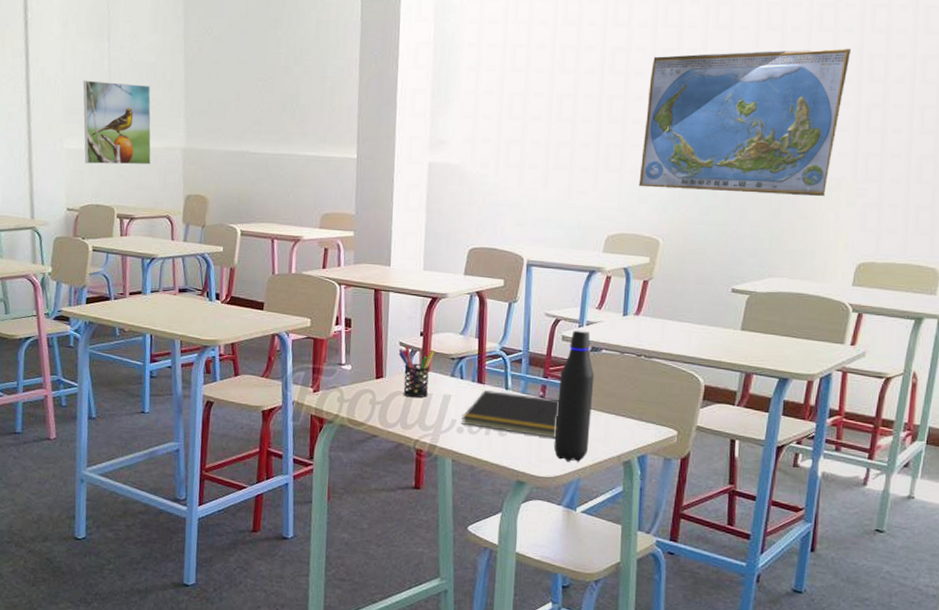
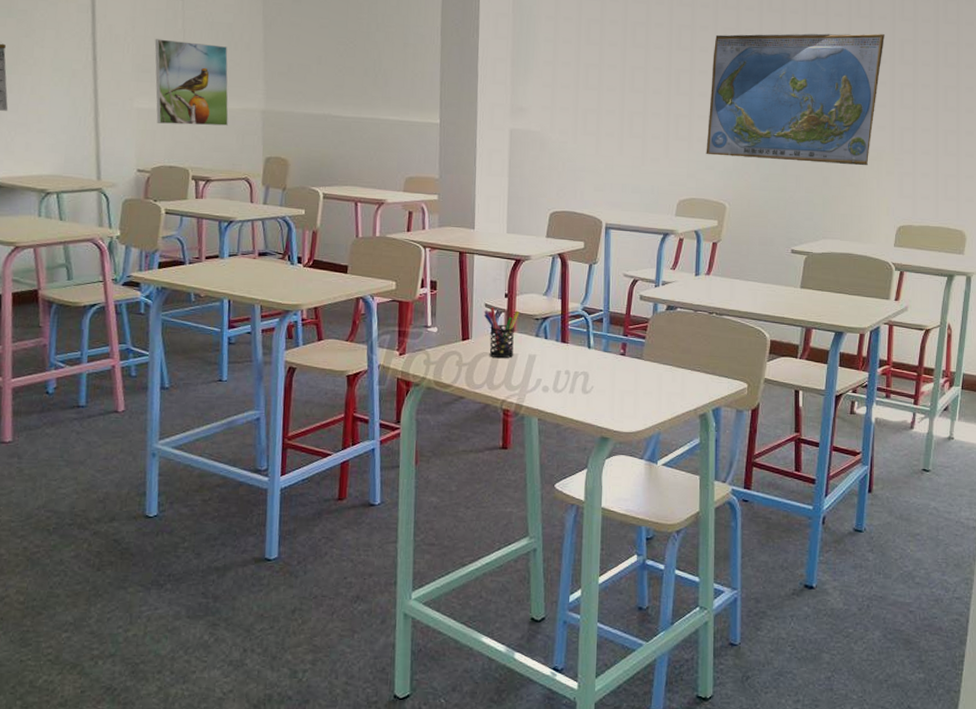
notepad: present [461,390,559,438] -> none [546,349,638,394]
water bottle: present [553,330,595,462] -> none [635,289,671,417]

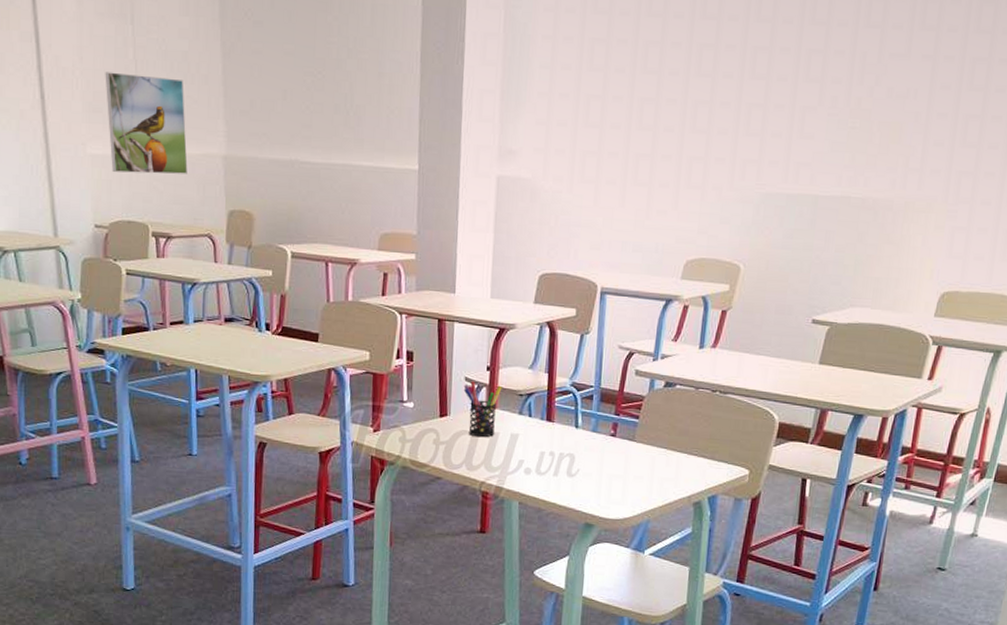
world map: present [706,33,885,165] -> none [721,50,953,218]

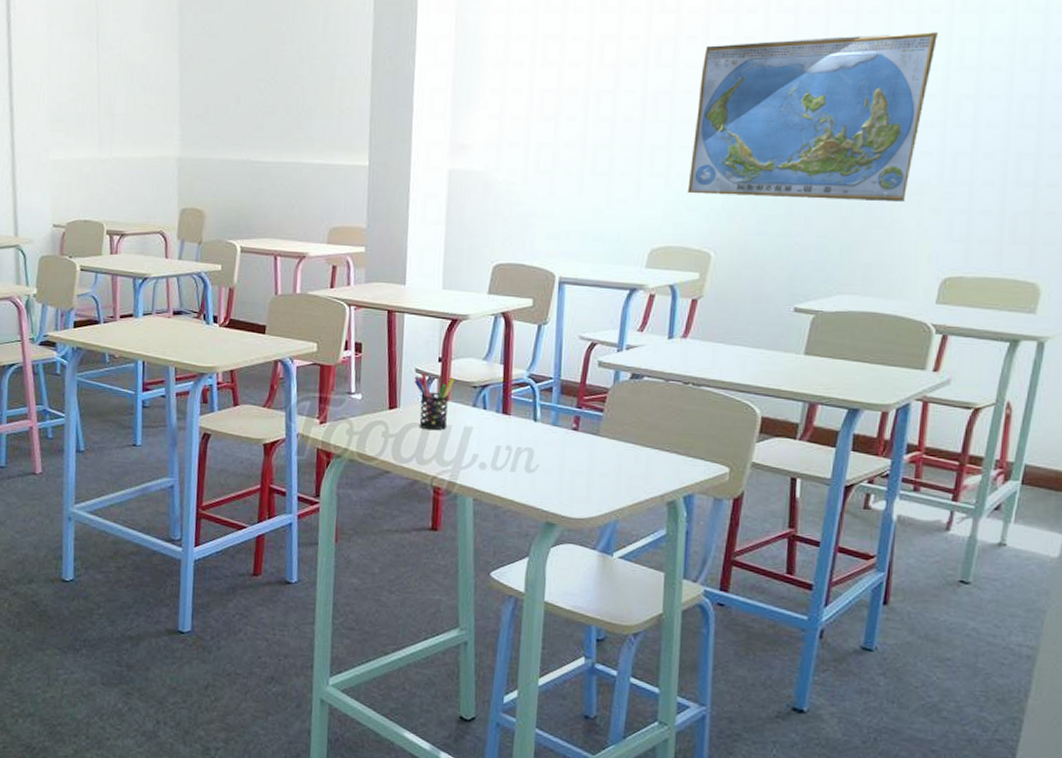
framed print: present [105,72,188,174] -> none [69,85,143,176]
world map: none [721,50,953,218] -> present [687,32,938,201]

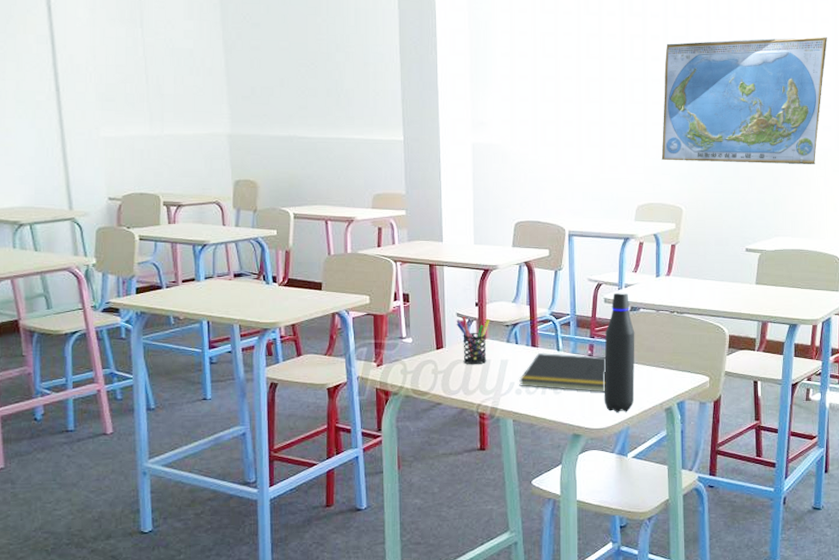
notepad: none [484,421,594,475] -> present [519,352,606,392]
water bottle: none [588,355,635,502] -> present [604,292,635,412]

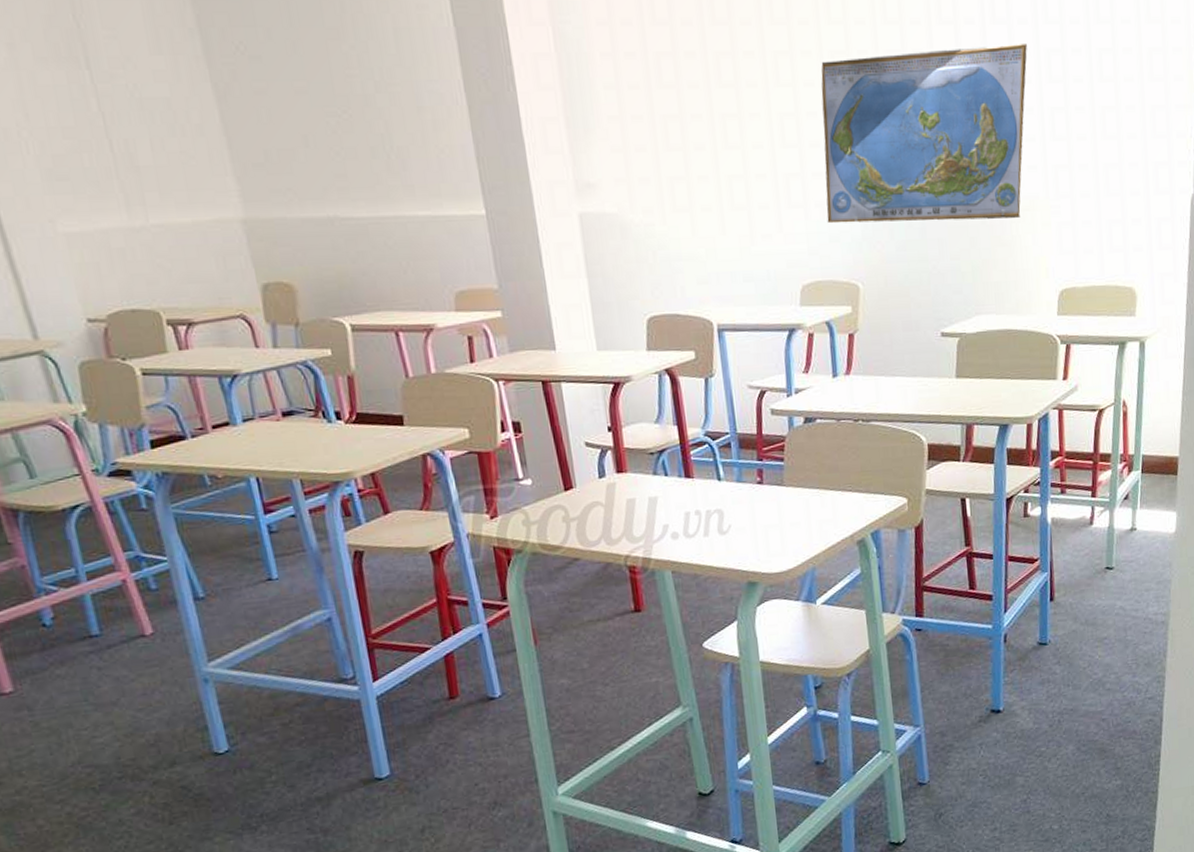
pen holder: present [456,316,490,364] -> none [585,445,631,506]
notepad: present [519,352,606,392] -> none [674,482,783,530]
water bottle: present [604,292,635,412] -> none [775,399,818,551]

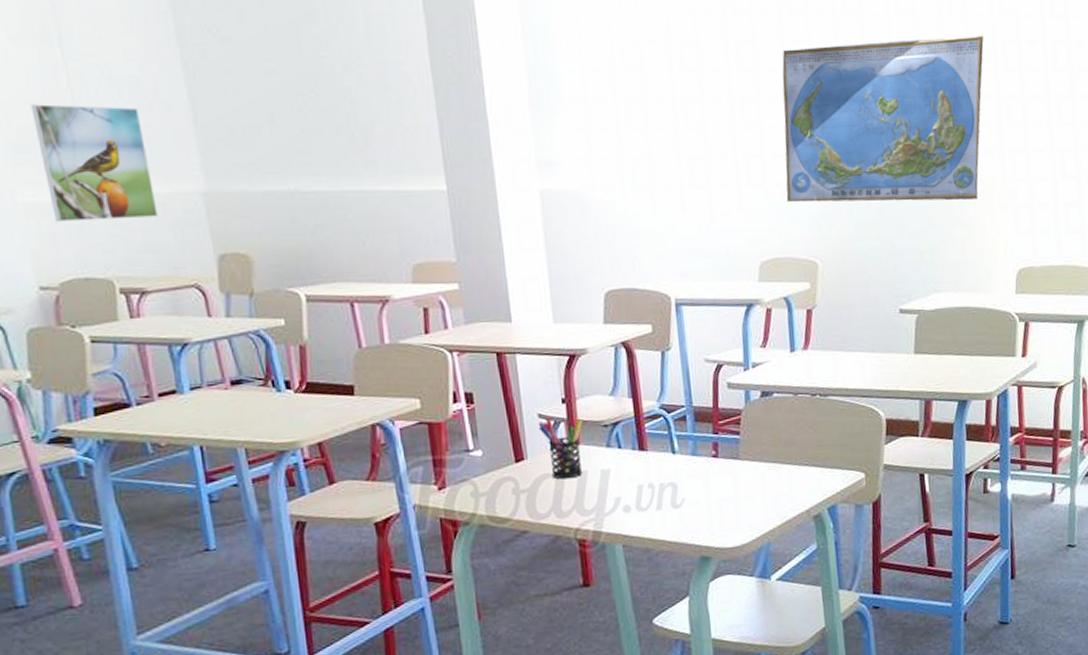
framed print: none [63,129,199,252] -> present [30,104,158,221]
pen holder: none [585,445,631,506] -> present [538,417,583,479]

